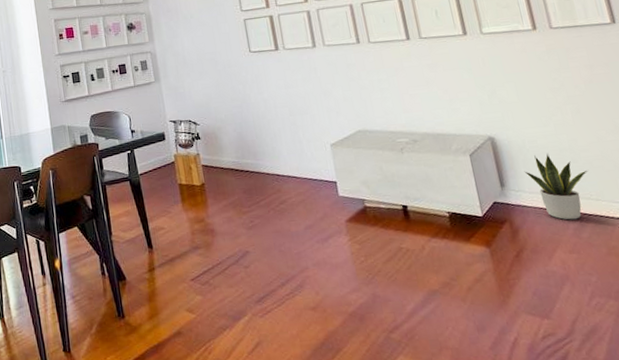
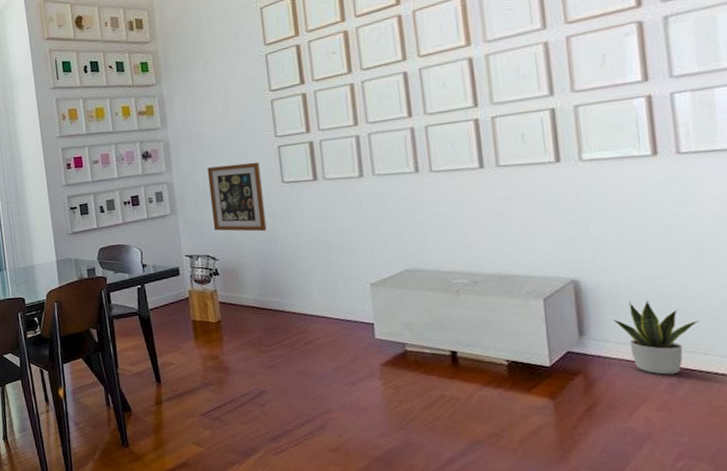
wall art: none [184,33,240,97] -> present [207,162,267,232]

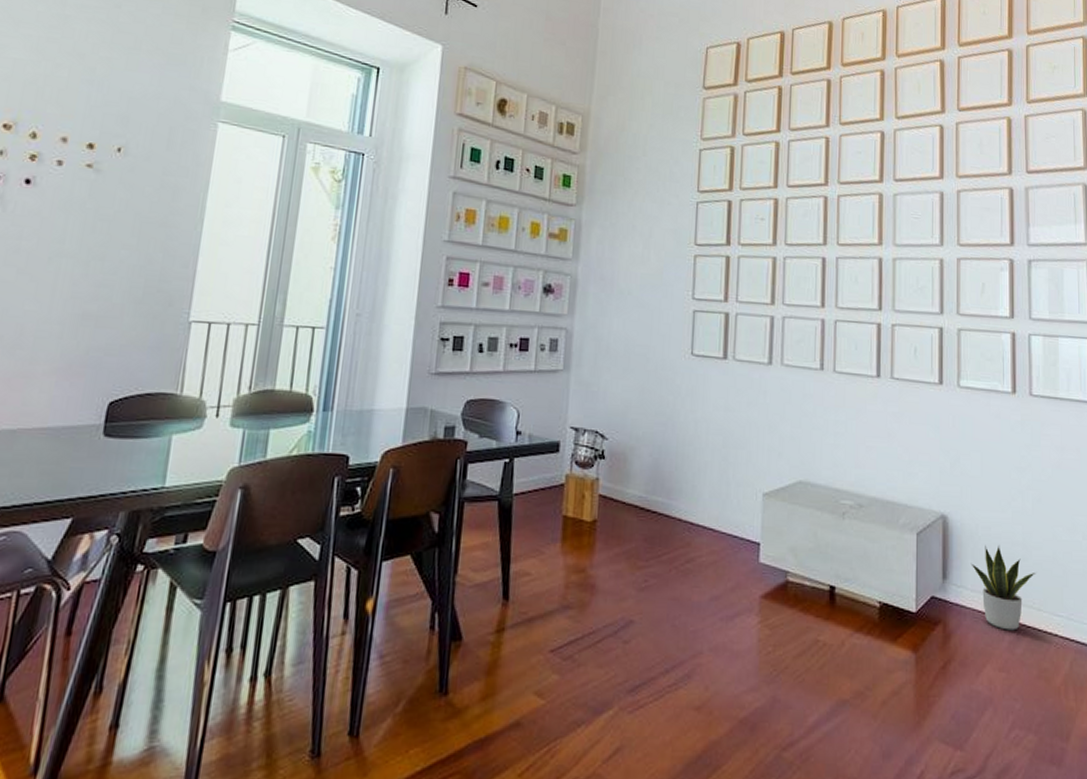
wall art: present [207,162,267,232] -> none [609,320,671,411]

